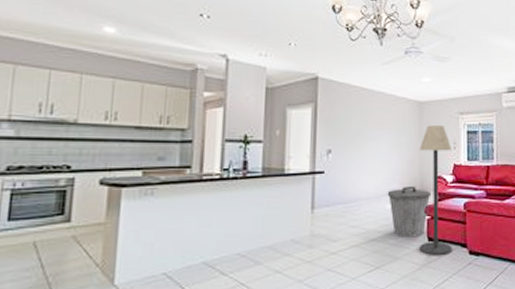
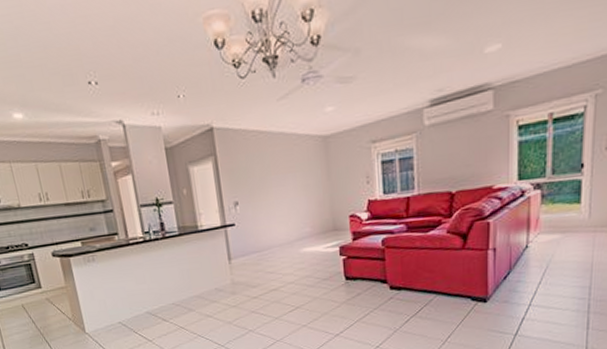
trash can: present [387,186,432,238] -> none [299,227,346,279]
floor lamp: present [419,125,453,255] -> none [328,159,372,293]

